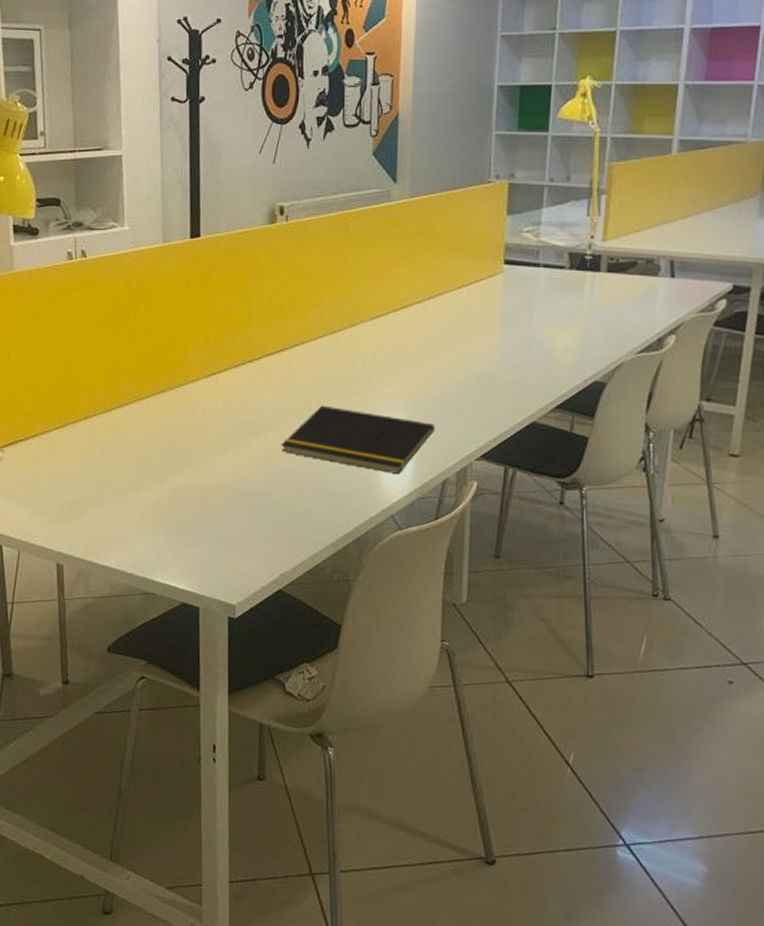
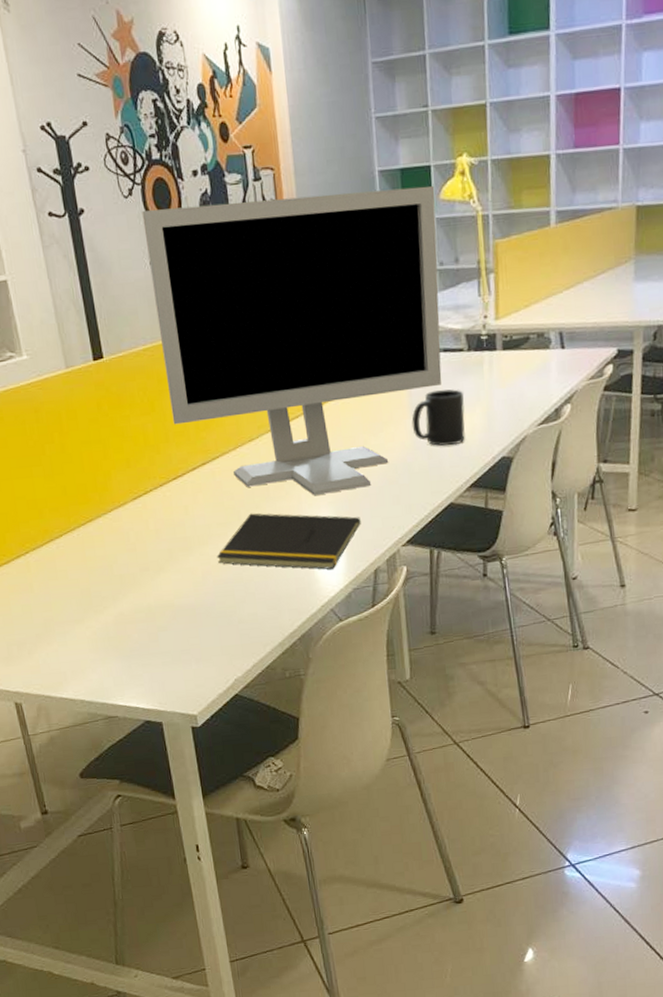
monitor: none [258,103,553,397] -> present [142,185,442,496]
mug: none [501,304,559,363] -> present [411,389,465,446]

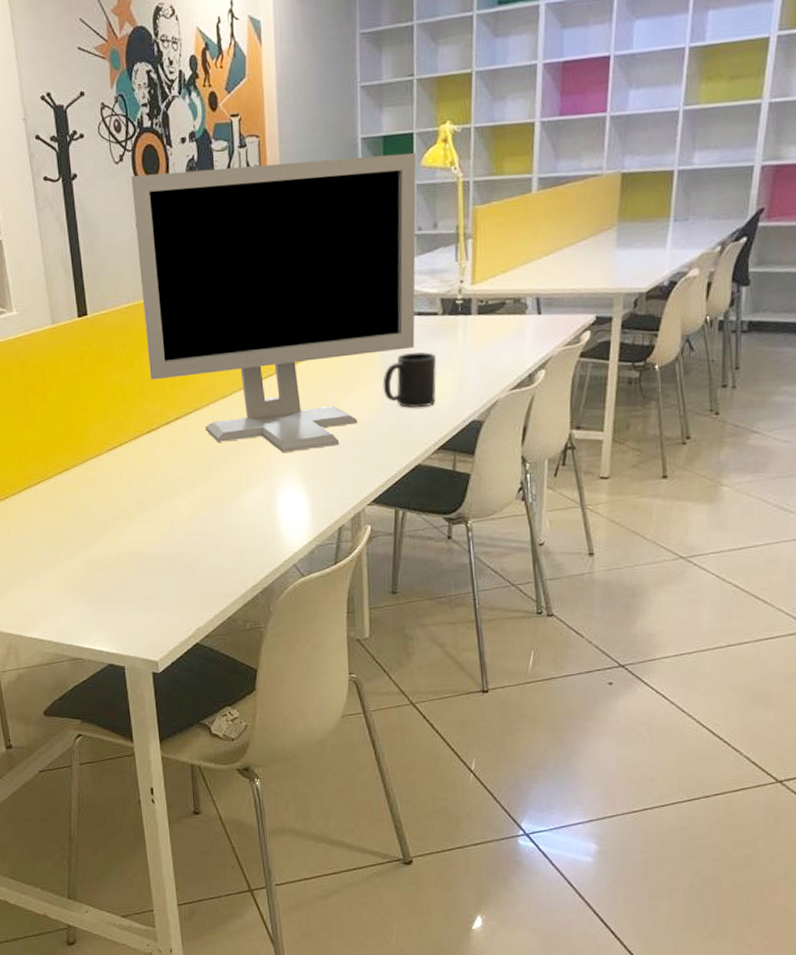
notepad: present [216,513,361,570] -> none [185,467,328,525]

